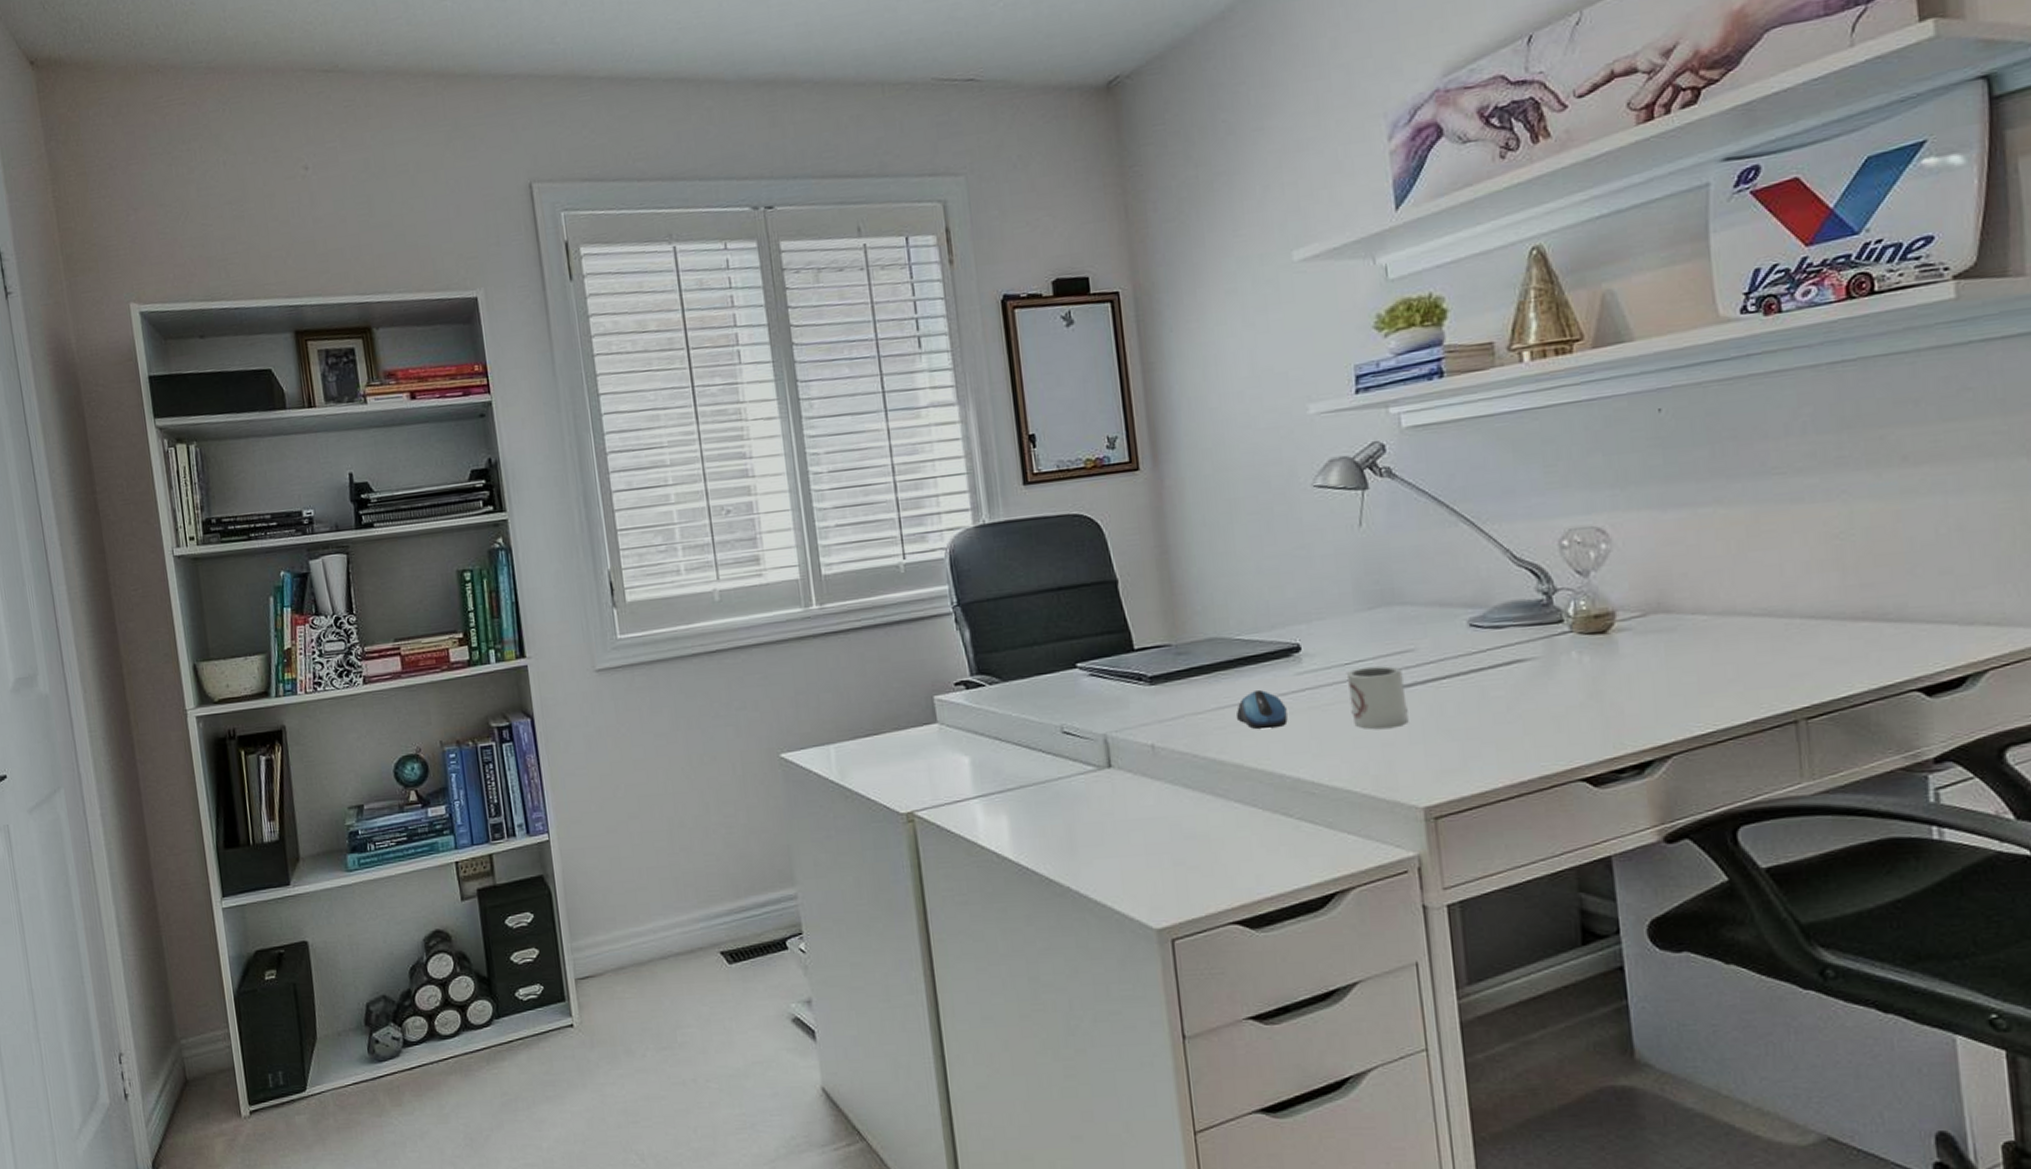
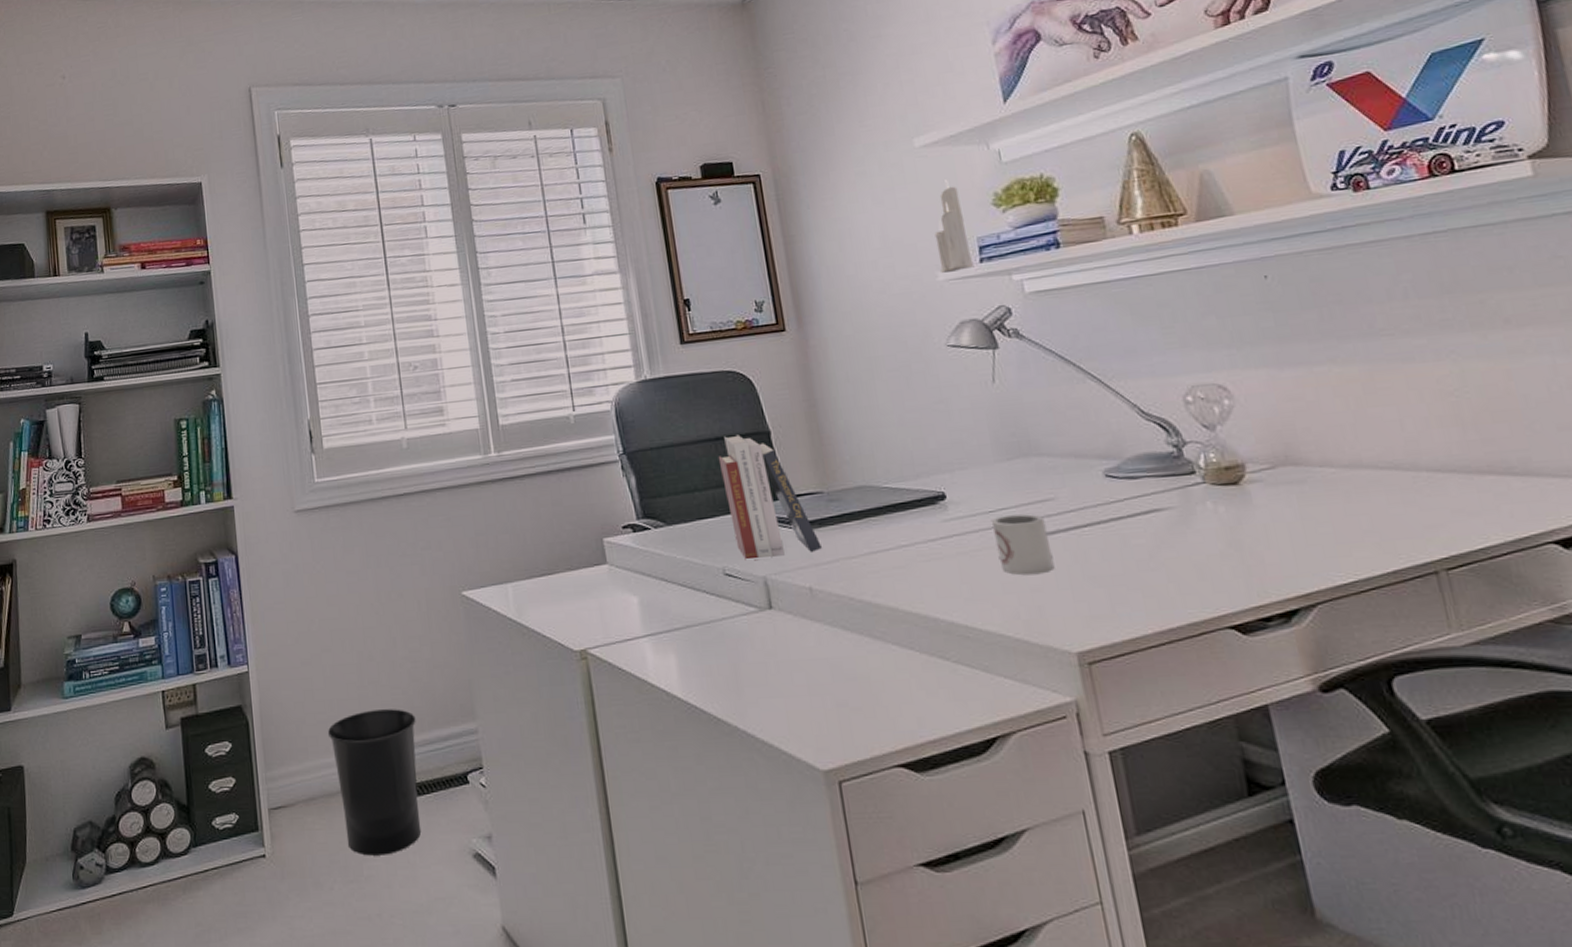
waste bin: none [636,876,738,1023] -> present [327,709,422,856]
books: none [1060,584,1168,718] -> present [718,435,823,561]
computer mouse: present [1235,690,1288,730] -> none [888,536,938,575]
candle: none [1308,298,1349,405] -> present [934,179,975,273]

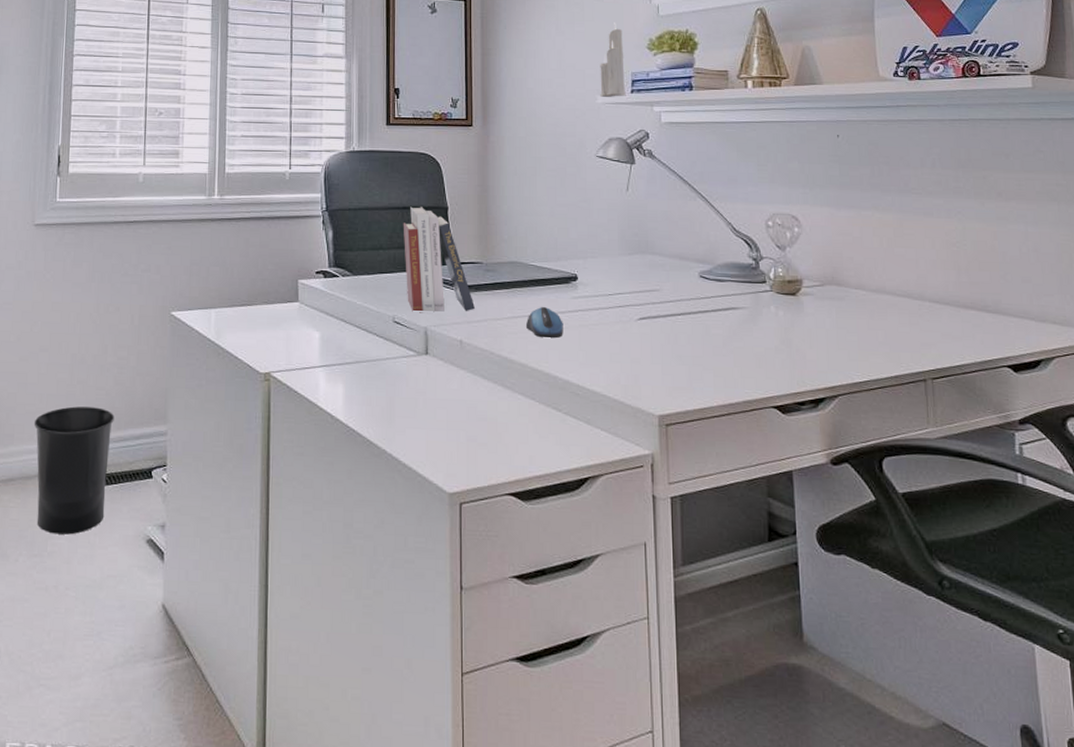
computer mouse: none [888,536,938,575] -> present [525,307,563,339]
cup: present [990,514,1055,576] -> none [609,298,652,350]

